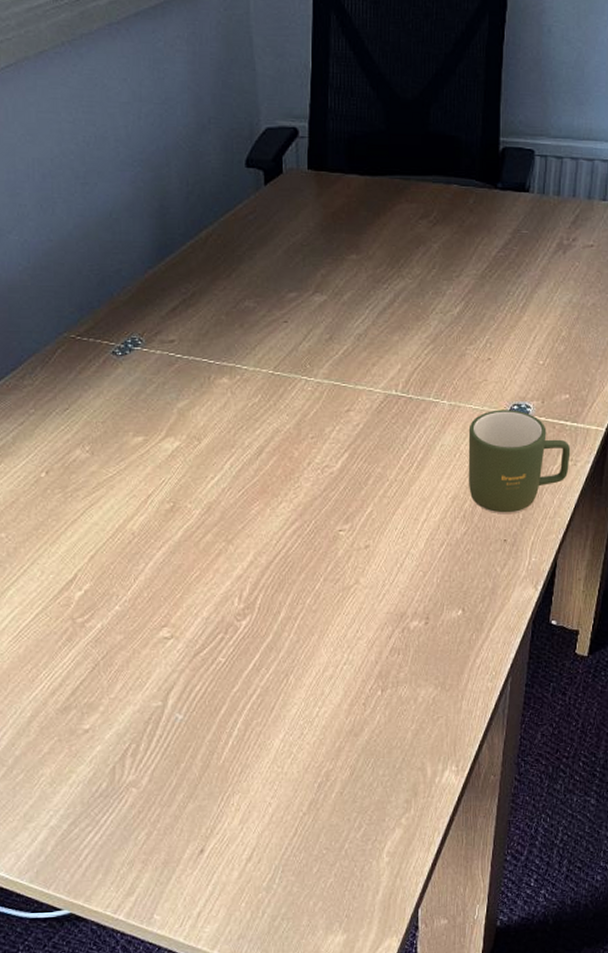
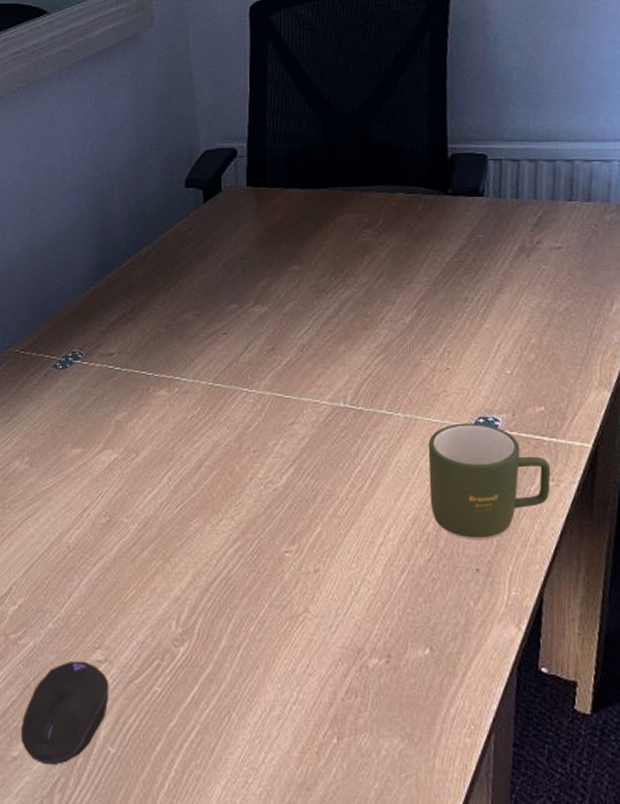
computer mouse: none [92,639,176,734] -> present [21,660,109,766]

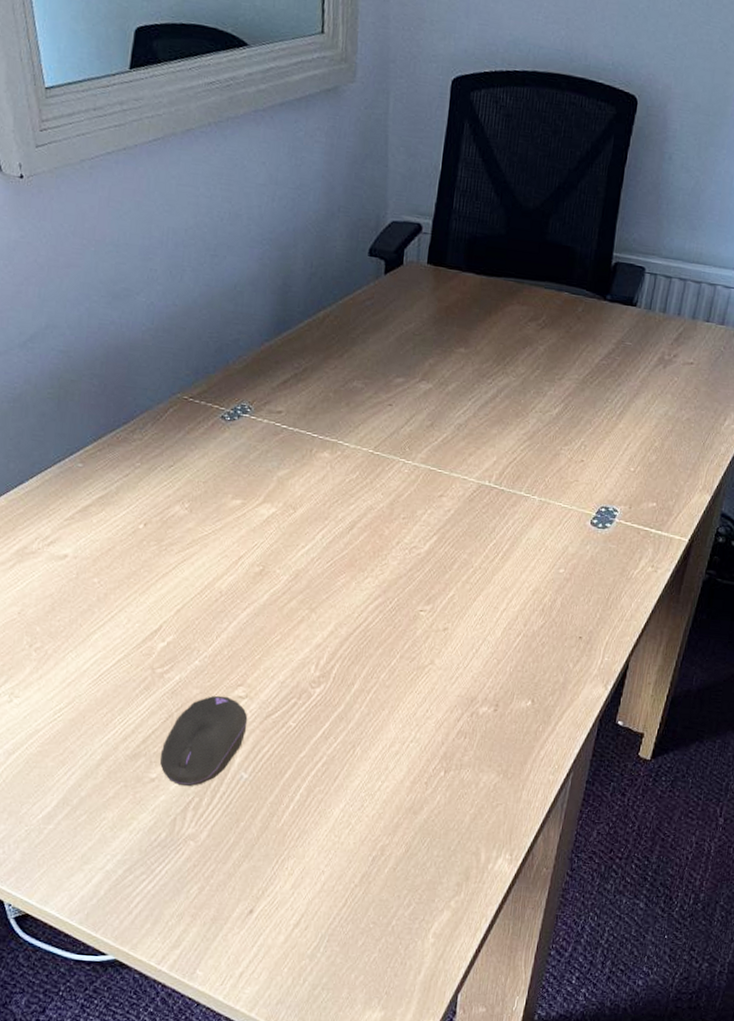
mug: present [428,423,551,540] -> none [550,510,653,613]

